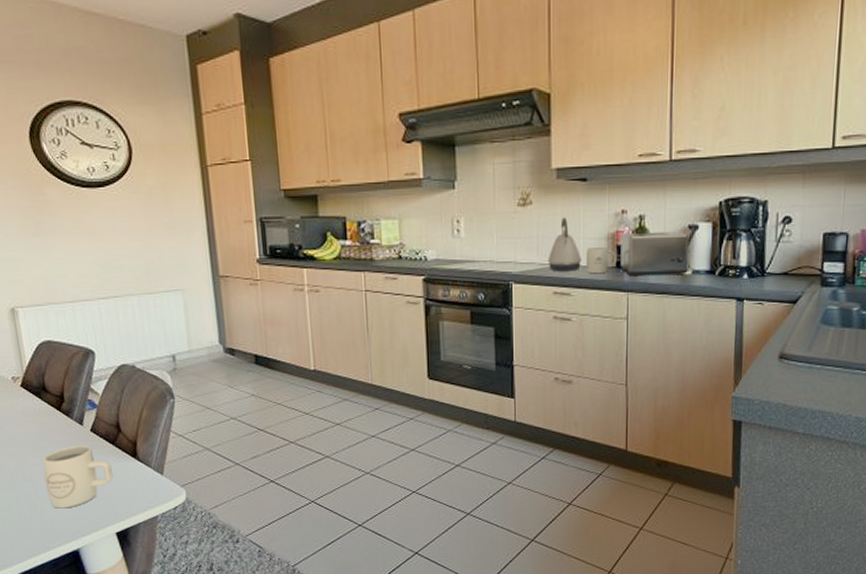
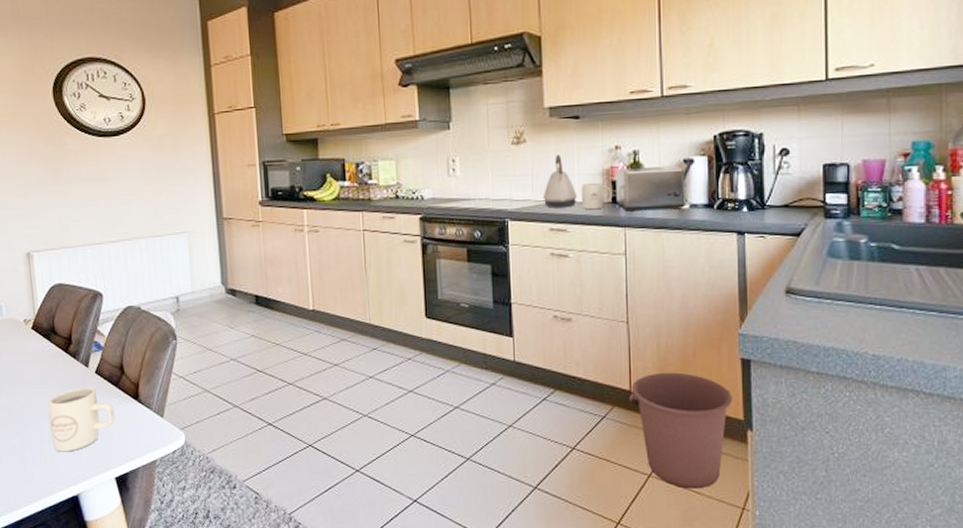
bucket: none [624,433,723,540] -> present [629,372,733,489]

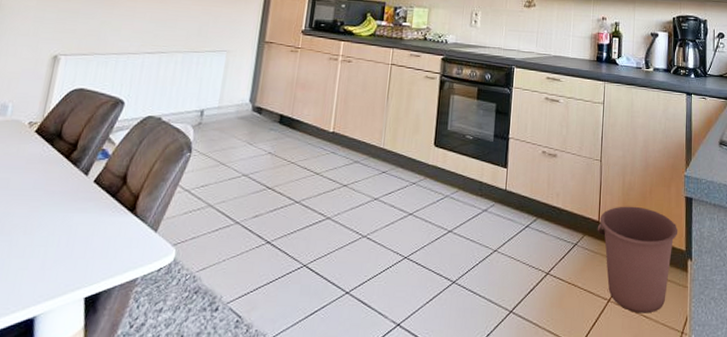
mug: present [48,387,115,452] -> none [21,196,105,268]
kettle: present [542,154,578,209] -> none [544,19,571,62]
mug: present [580,182,613,210] -> none [573,43,598,66]
toaster: present [616,166,685,212] -> none [600,35,652,71]

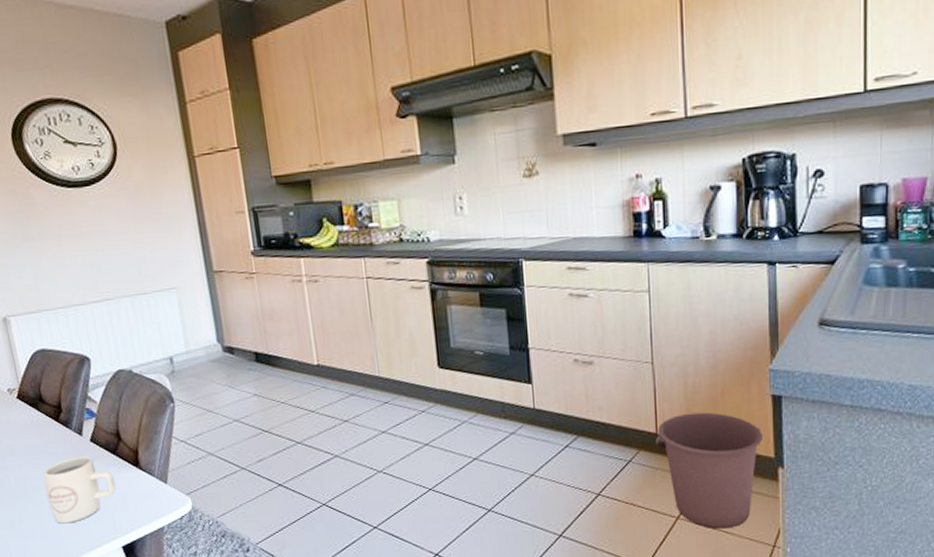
mug: none [21,196,105,268] -> present [43,456,116,524]

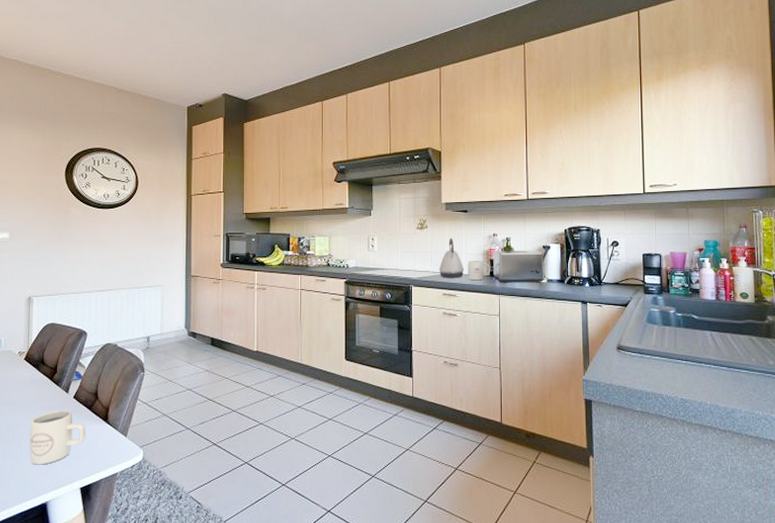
kettle: none [558,186,596,246] -> present [438,238,465,278]
mug: none [599,215,635,246] -> present [467,260,491,281]
toaster: none [637,193,712,246] -> present [493,250,544,283]
bucket: present [655,412,764,529] -> none [500,409,579,504]

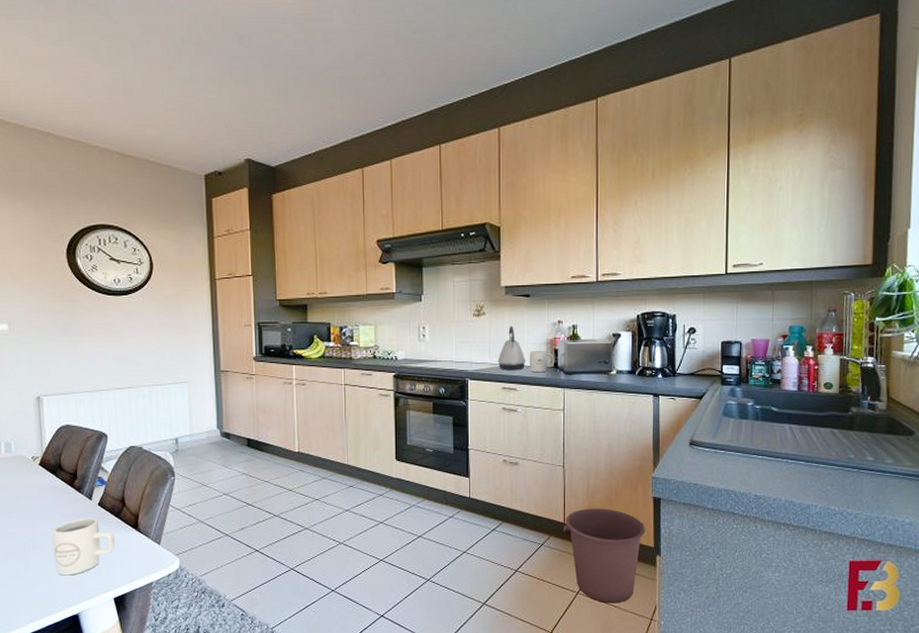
bucket: none [500,409,579,504] -> present [563,508,646,604]

